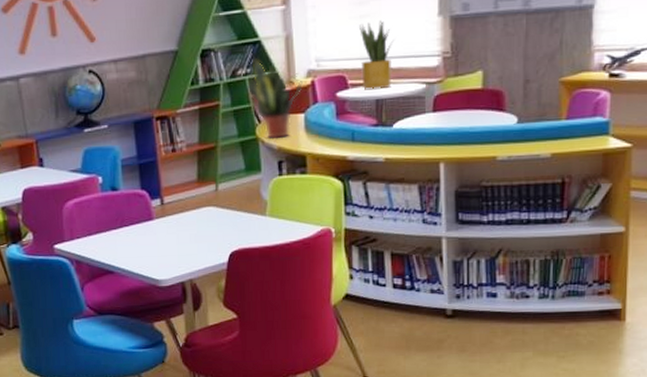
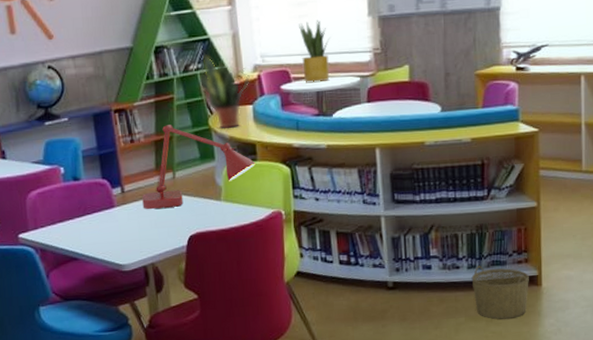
desk lamp: none [182,133,305,224] -> present [142,125,255,210]
basket: none [543,295,611,356] -> present [471,265,529,320]

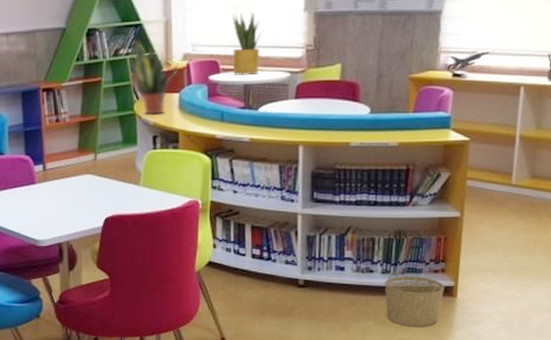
desk lamp: present [142,125,255,210] -> none [62,107,177,189]

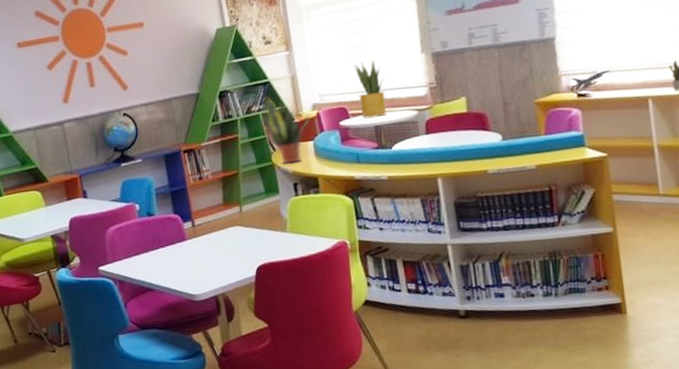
basket: present [384,271,444,327] -> none [548,293,612,350]

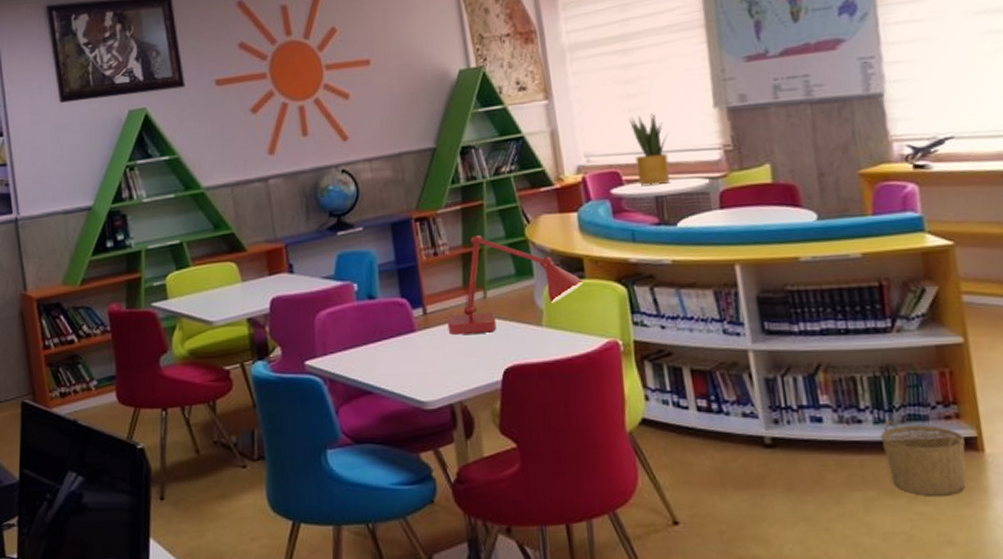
desk lamp: none [211,162,319,243] -> present [447,235,583,336]
potted plant: present [261,95,310,165] -> none [512,153,573,241]
basket: none [548,293,612,350] -> present [880,420,966,496]

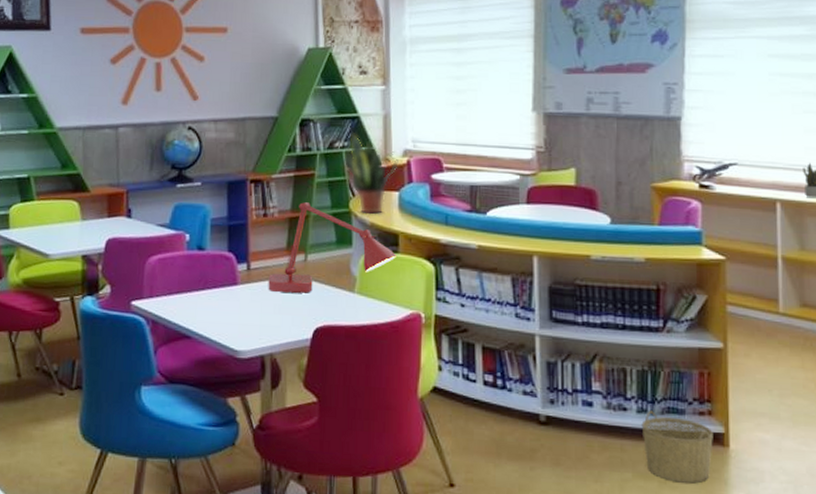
potted plant: none [512,153,573,241] -> present [343,131,399,215]
planter: present [629,113,671,185] -> none [456,109,489,175]

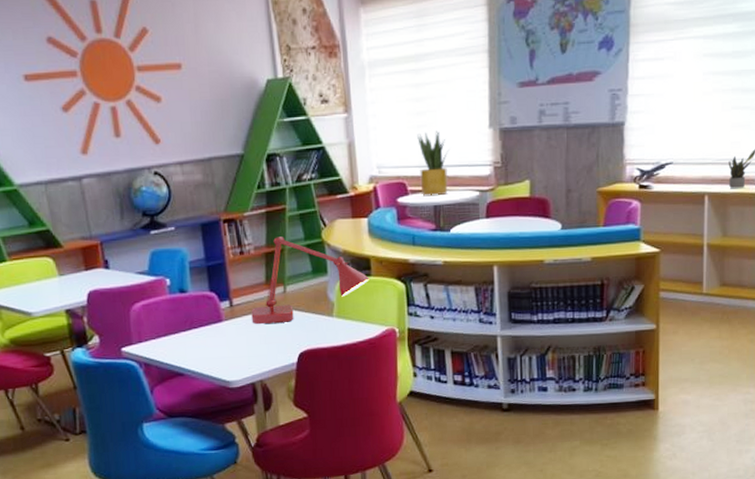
potted plant: present [343,131,399,215] -> none [312,162,366,243]
planter: none [456,109,489,175] -> present [417,130,449,196]
basket: present [641,411,713,484] -> none [587,388,646,444]

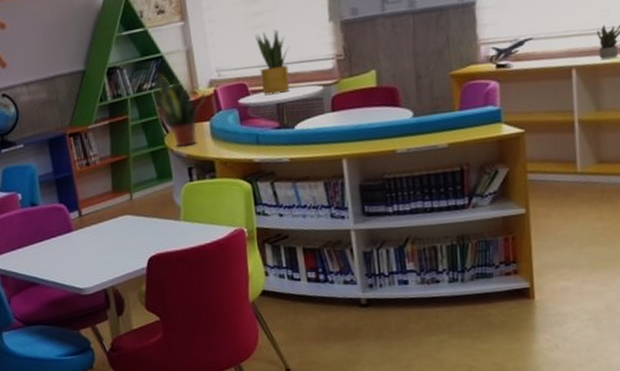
desk lamp: present [251,236,369,325] -> none [99,146,215,233]
potted plant: none [312,162,366,243] -> present [153,71,206,148]

